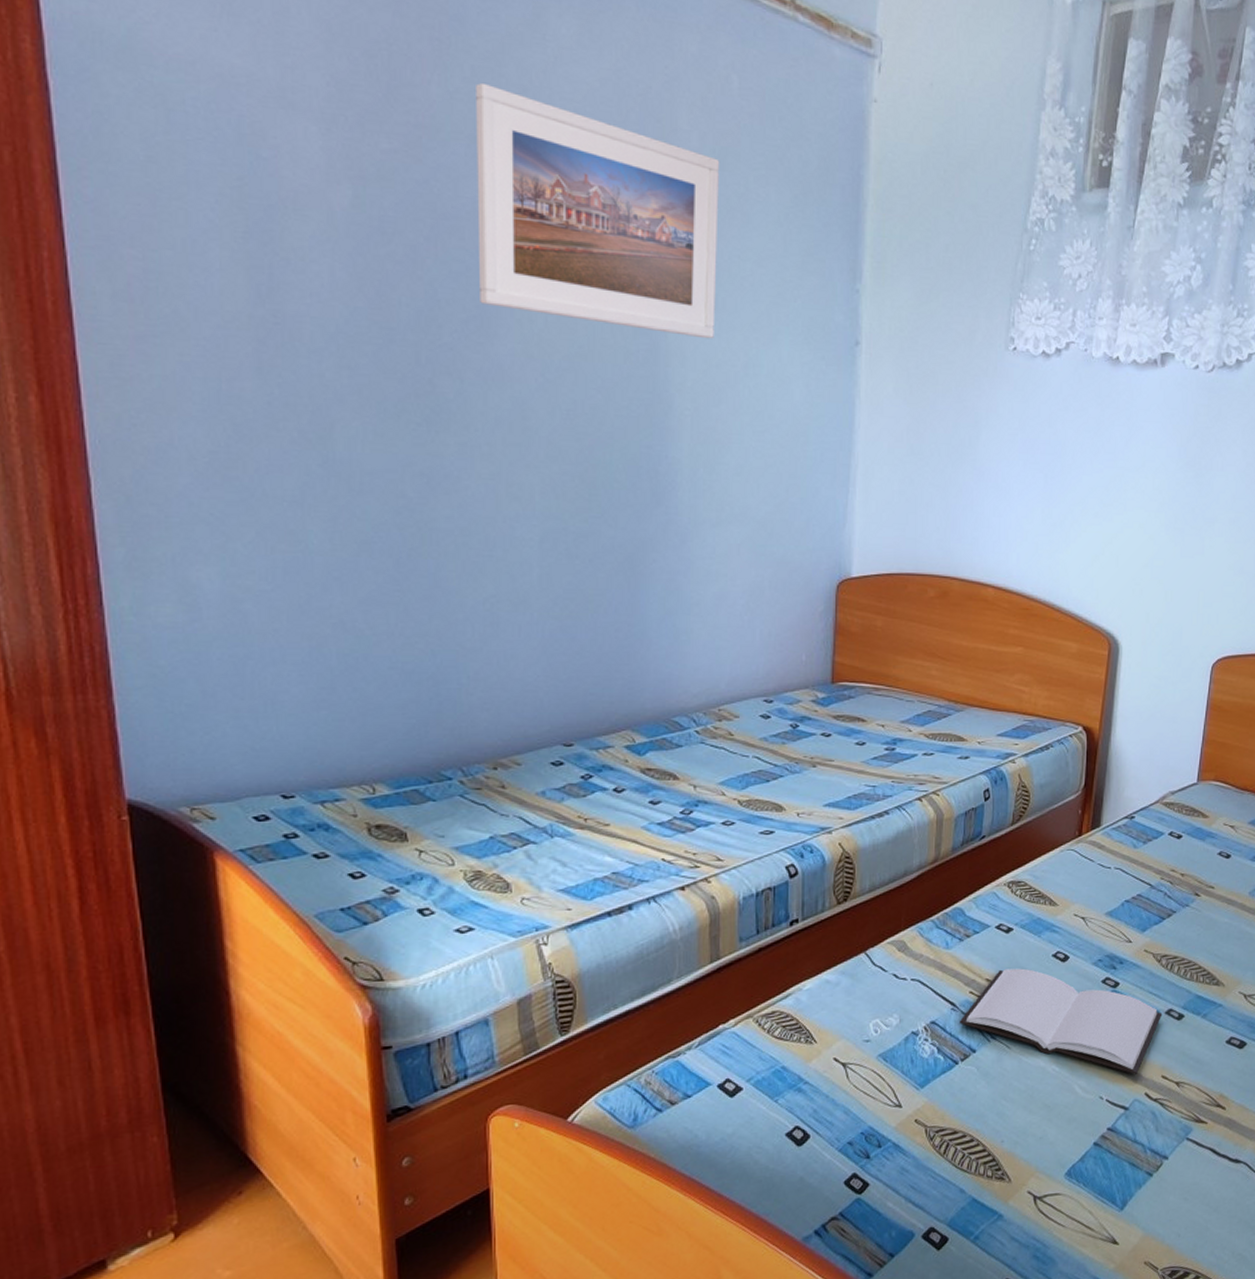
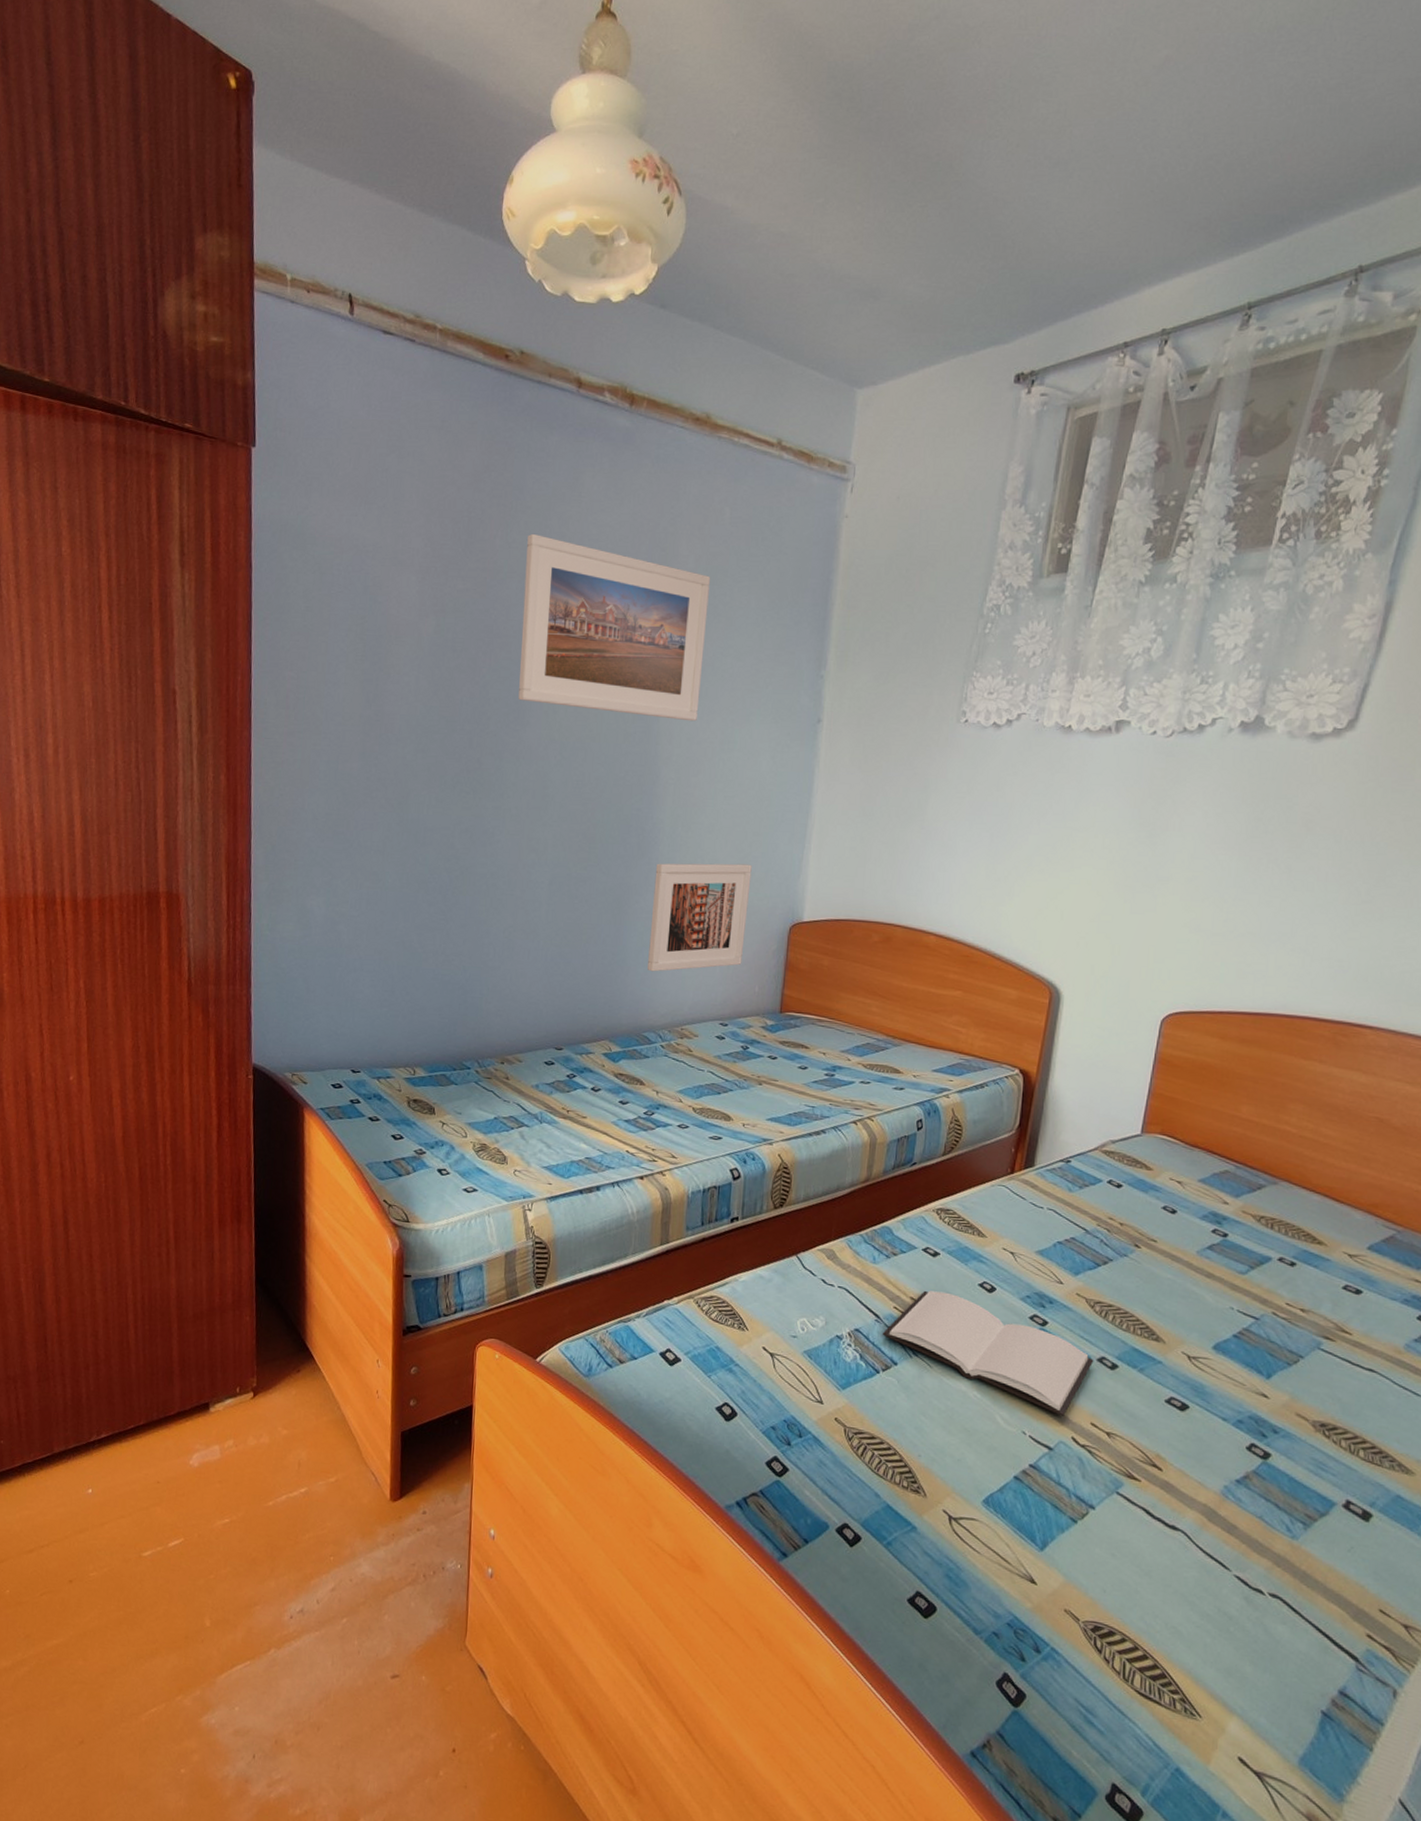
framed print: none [673,511,790,644] -> present [648,863,752,972]

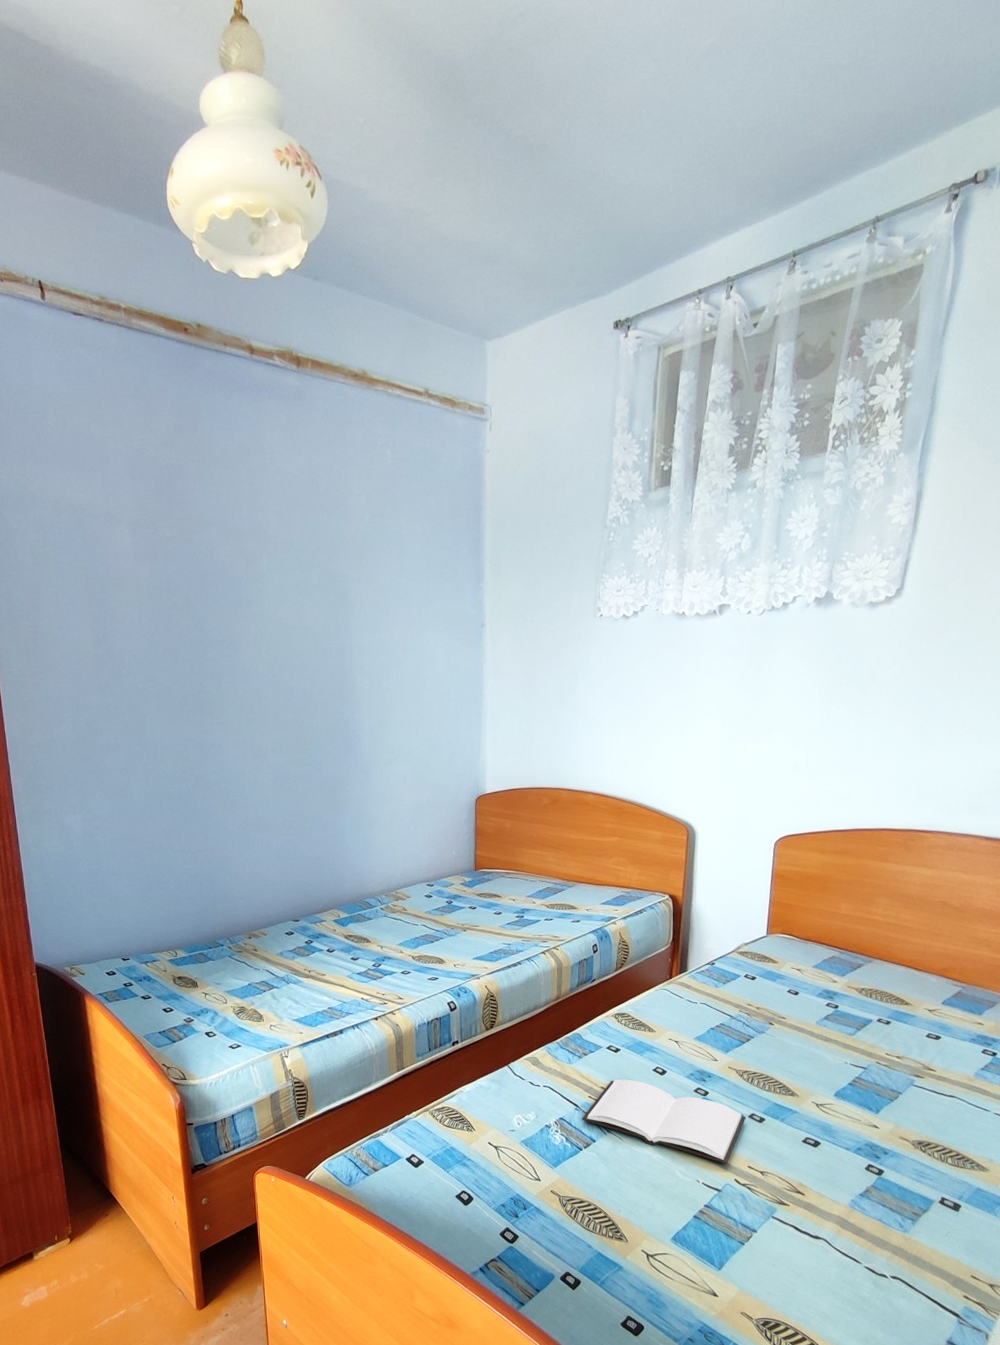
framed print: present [518,533,711,722] -> none [222,484,383,635]
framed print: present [648,863,752,972] -> none [360,750,441,848]

